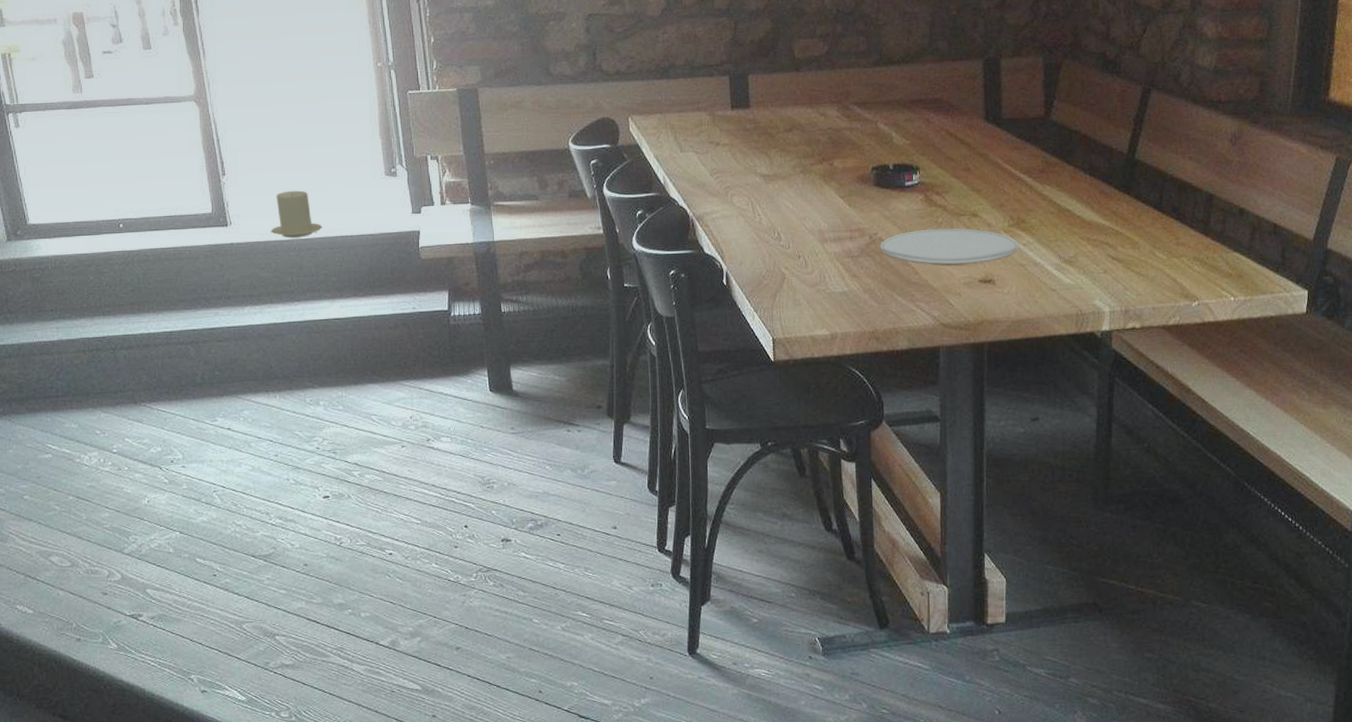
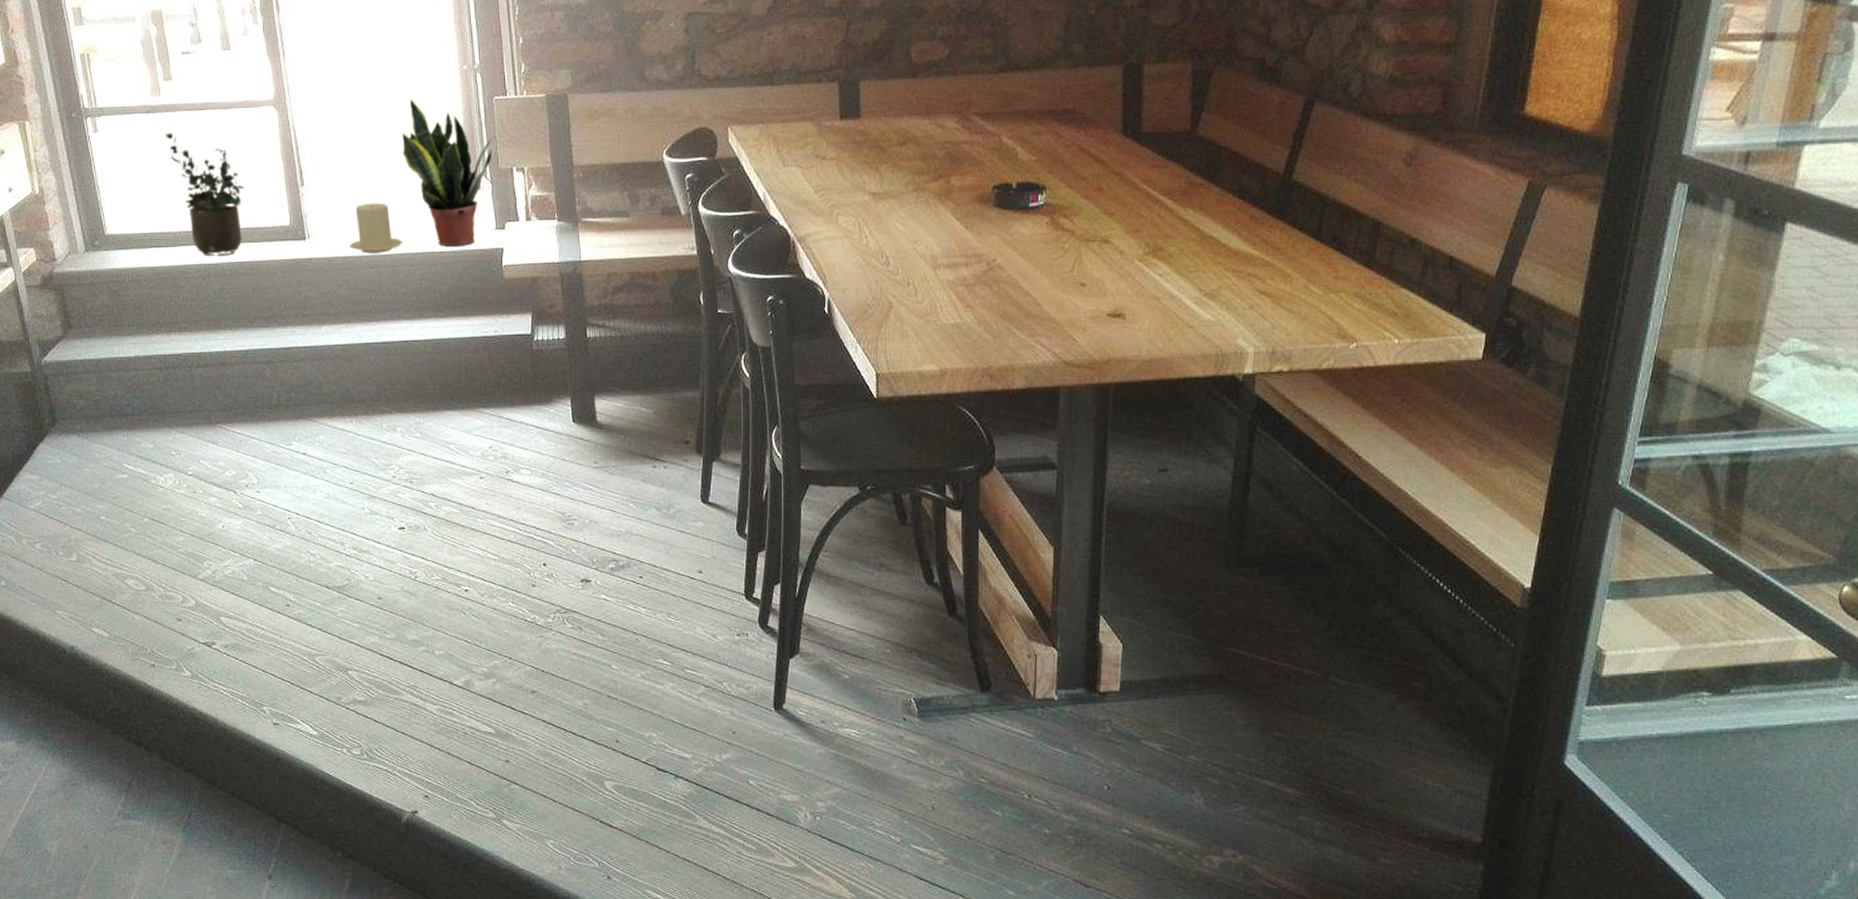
potted plant: none [87,127,167,244] -> present [165,132,245,257]
potted plant: none [320,94,408,230] -> present [402,99,494,246]
plate: present [880,228,1019,266] -> none [998,255,1154,297]

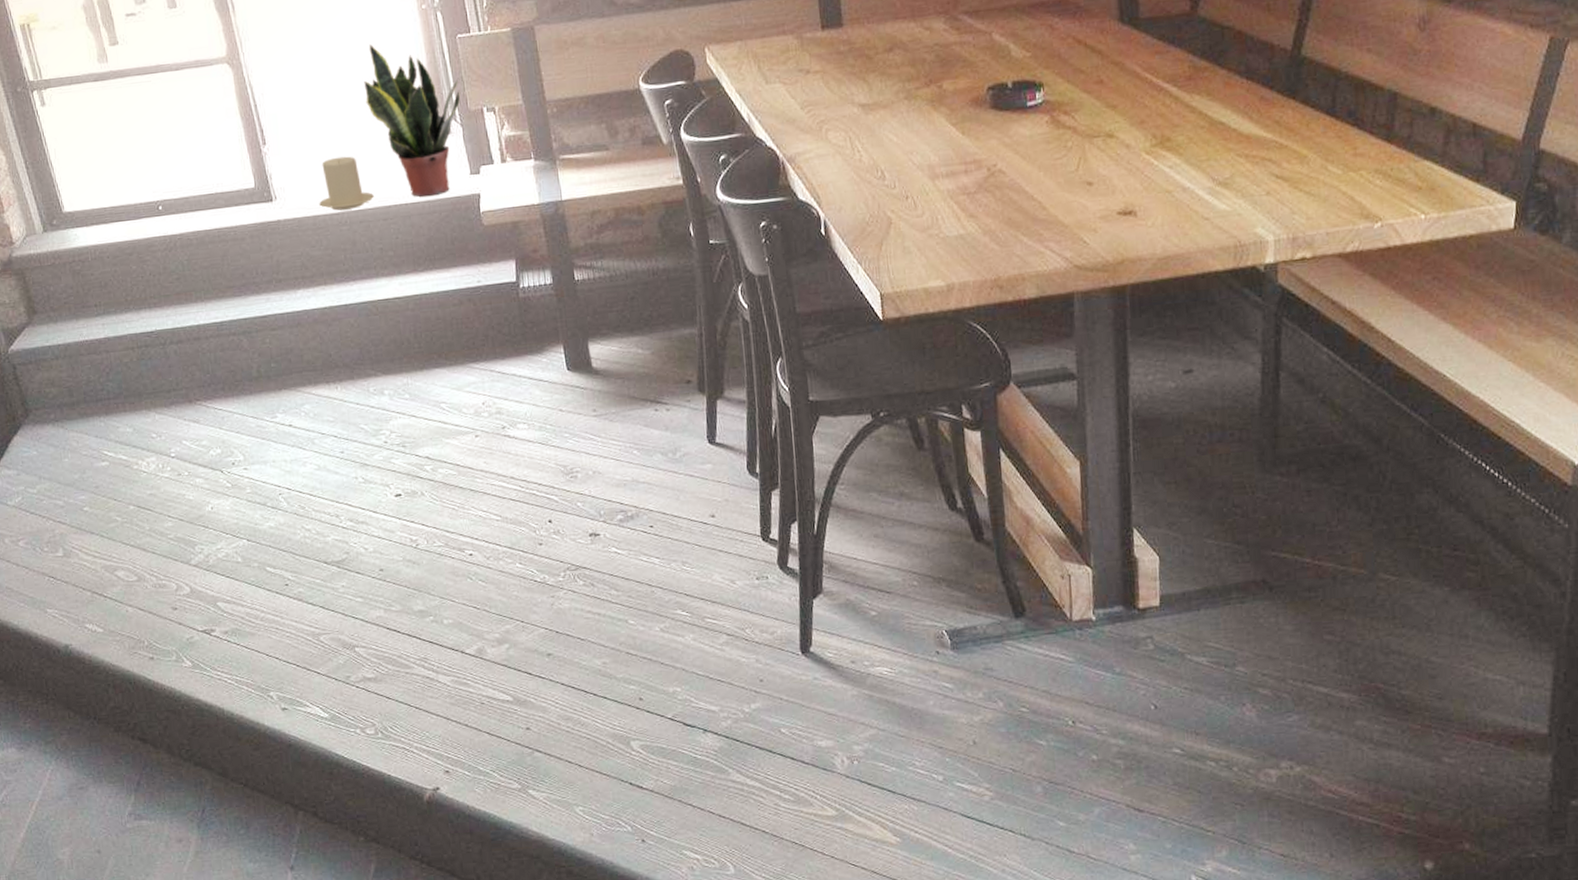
potted plant: present [165,132,245,257] -> none [116,100,206,228]

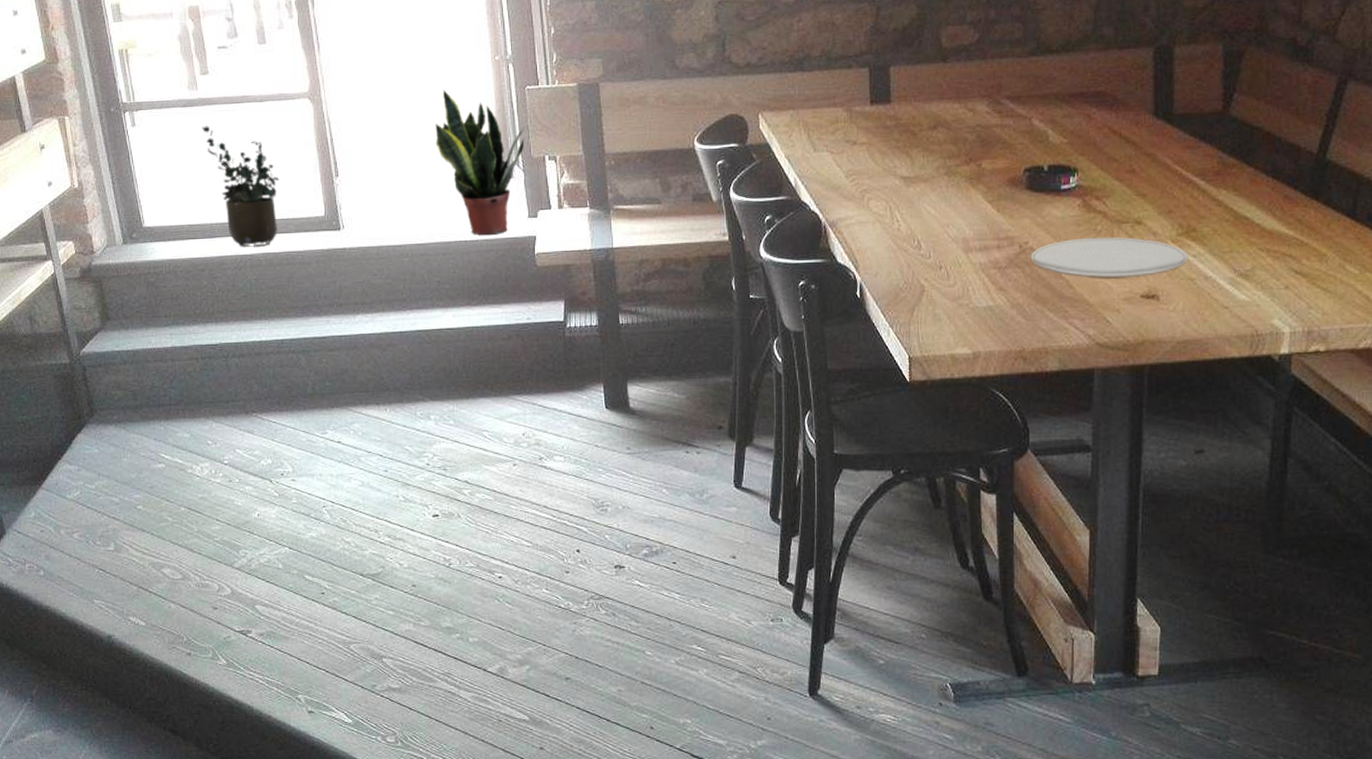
potted plant: none [116,100,206,228] -> present [201,126,280,248]
candle: present [319,156,374,211] -> none [384,192,436,243]
plate: none [1000,152,1164,199] -> present [1030,237,1188,279]

